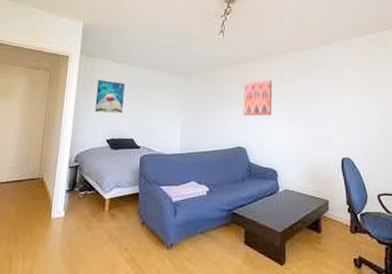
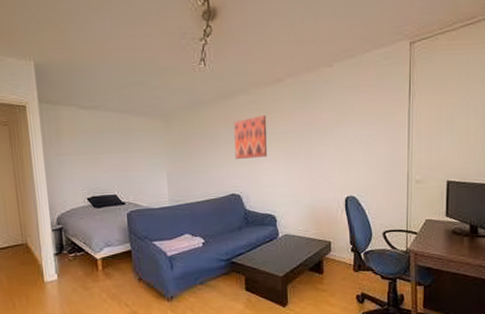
wall art: present [94,80,125,114] -> none [64,131,100,169]

